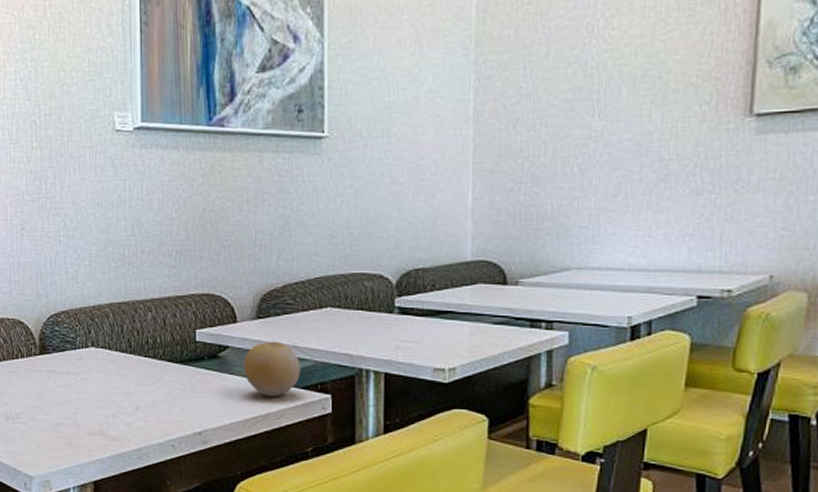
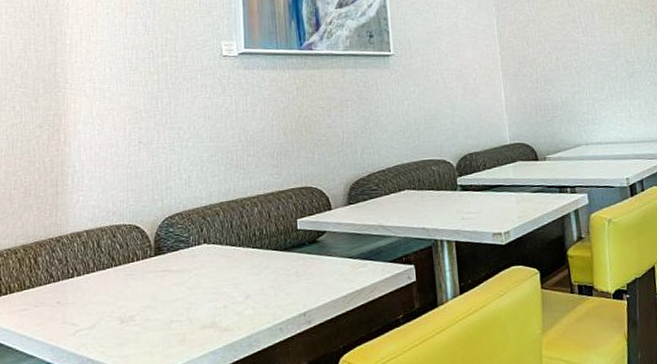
fruit: present [244,341,300,397] -> none [339,222,388,273]

